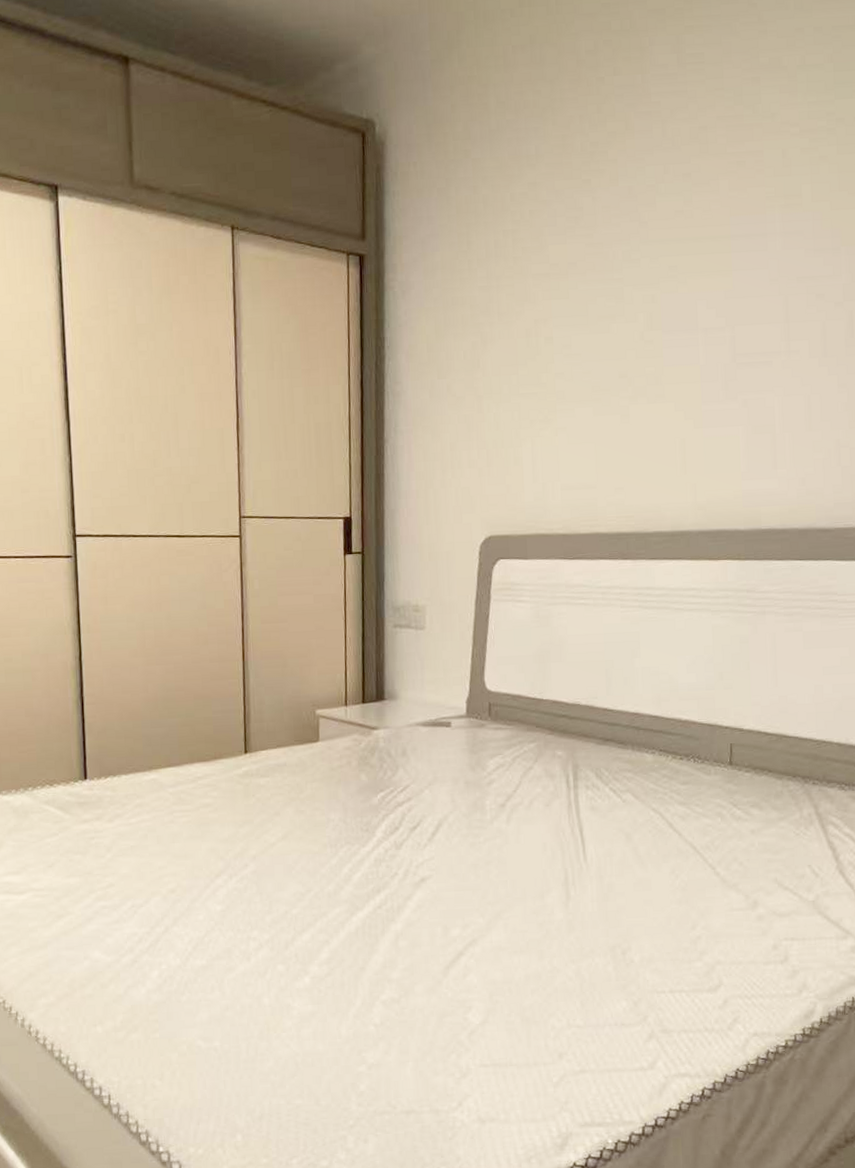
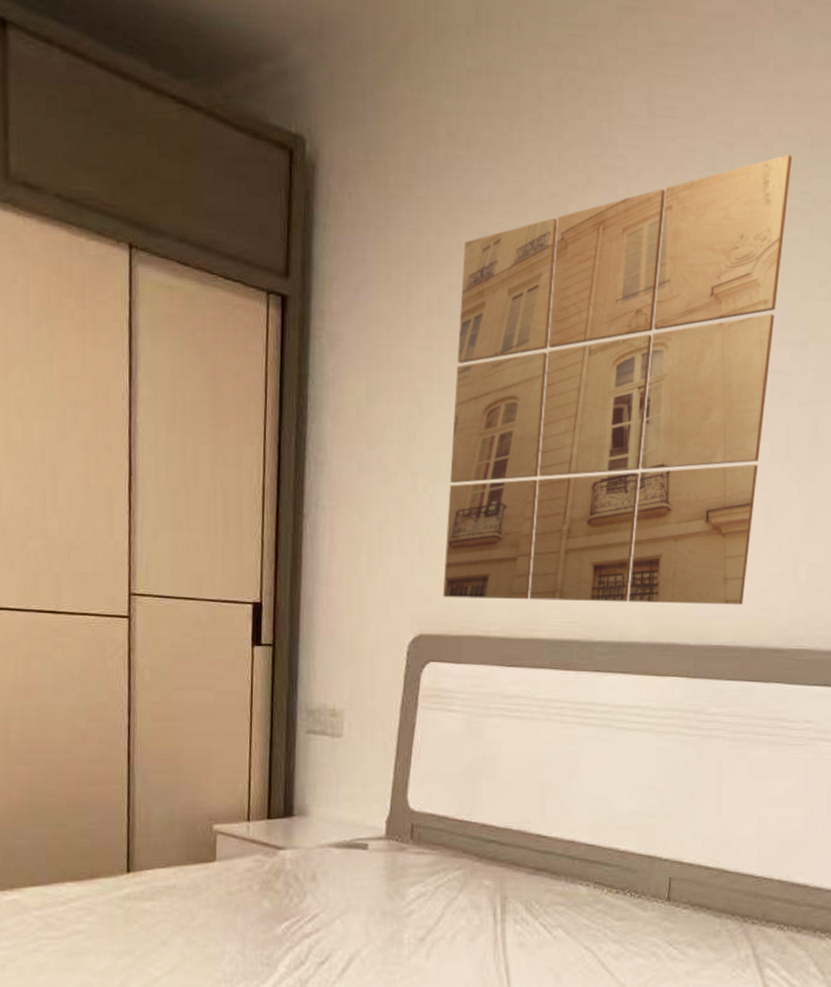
wall art: none [509,81,816,502] -> present [442,154,792,605]

